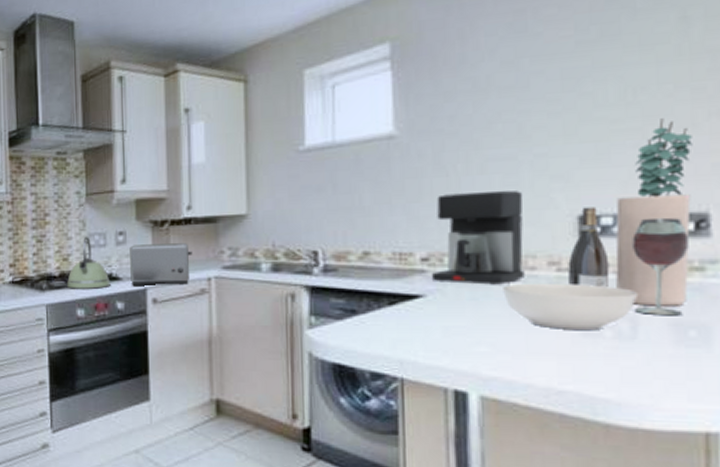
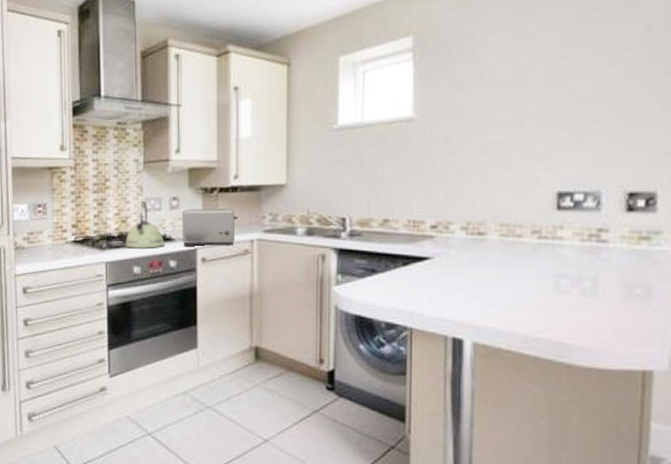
coffee maker: present [431,190,525,285] -> none [438,169,515,249]
bowl: present [503,283,637,331] -> none [495,248,598,289]
wine bottle: present [568,207,610,288] -> none [547,185,579,253]
vase: present [615,118,693,306] -> none [583,112,648,269]
wineglass: present [632,218,689,316] -> none [597,196,640,277]

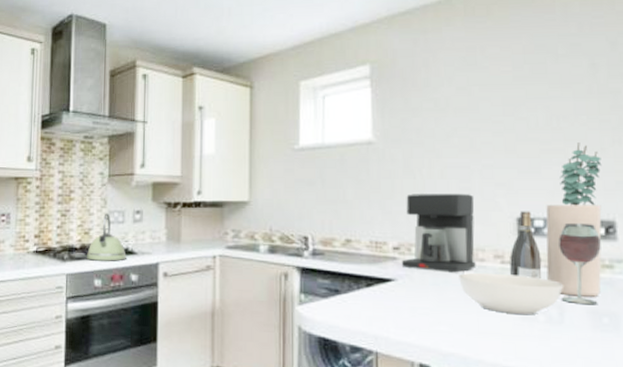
toaster: present [182,209,238,247] -> none [145,223,201,262]
coffee maker: none [438,169,515,249] -> present [401,193,476,273]
bowl: none [495,248,598,289] -> present [459,272,563,315]
wine bottle: none [547,185,579,253] -> present [509,211,542,280]
vase: none [583,112,648,269] -> present [545,142,602,297]
wineglass: none [597,196,640,277] -> present [558,224,601,305]

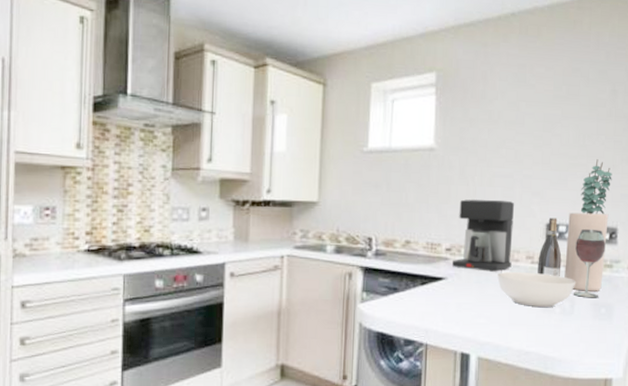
kettle: present [86,213,126,261] -> none [146,209,191,261]

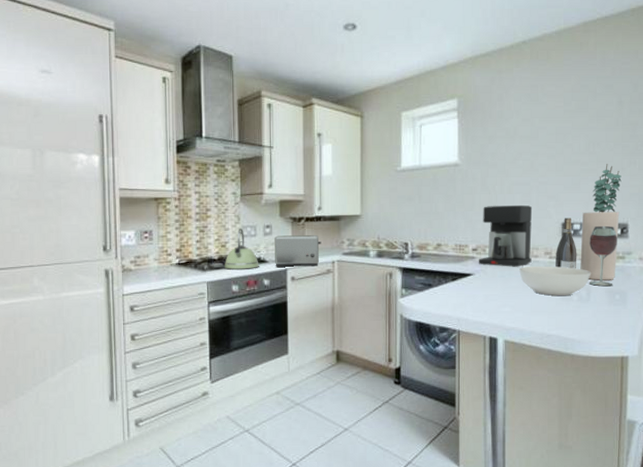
kettle: none [146,209,191,261] -> present [224,228,259,270]
toaster: none [211,221,269,262] -> present [274,235,322,268]

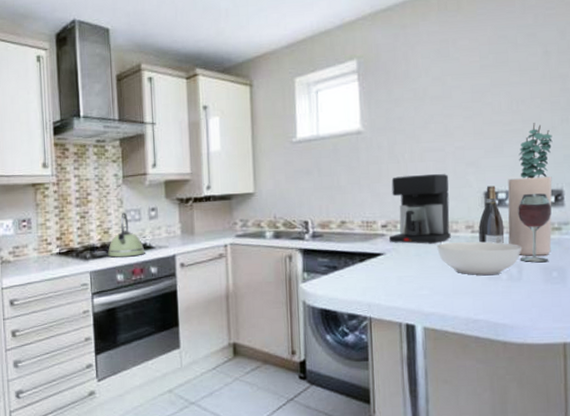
toaster: present [274,235,322,268] -> none [161,216,212,254]

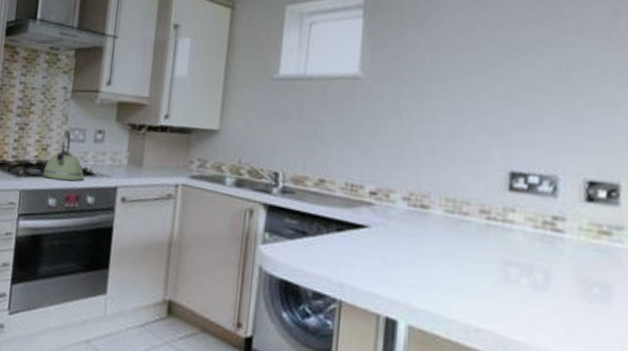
coffee maker: present [388,173,451,244] -> none [376,136,465,225]
bowl: present [437,241,521,276] -> none [438,226,553,277]
wine bottle: present [478,185,505,244] -> none [496,165,532,240]
vase: present [507,123,553,256] -> none [536,95,612,265]
wineglass: present [518,193,552,263] -> none [550,182,601,273]

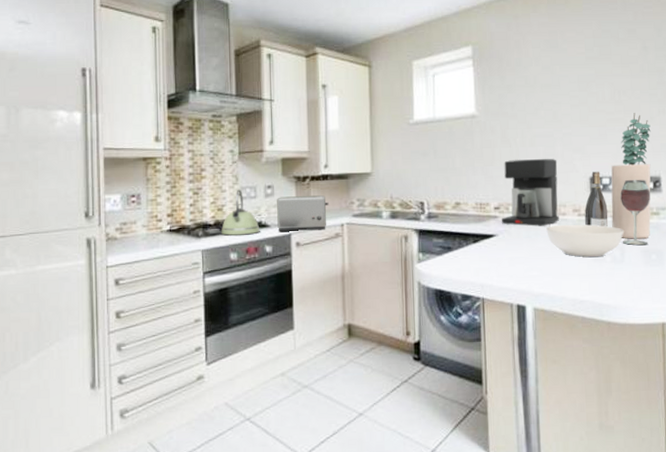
toaster: none [103,144,165,189] -> present [277,195,329,233]
coffee maker: none [376,136,465,225] -> present [501,158,559,226]
bowl: none [438,226,553,277] -> present [546,224,624,258]
wine bottle: none [496,165,532,240] -> present [584,171,609,228]
vase: none [536,95,612,265] -> present [611,113,651,239]
wineglass: none [550,182,601,273] -> present [620,180,651,246]

